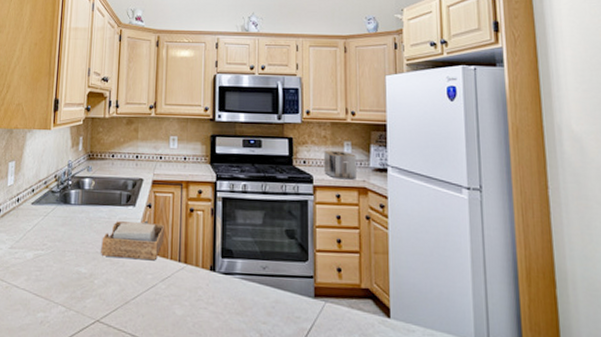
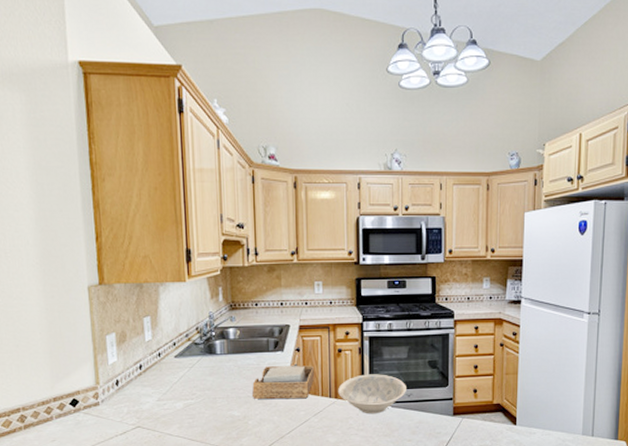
bowl: none [187,238,261,287] -> present [337,374,406,414]
toaster: present [324,151,357,180] -> none [465,287,494,313]

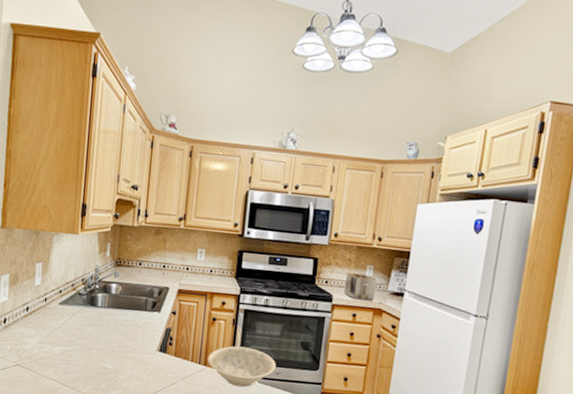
napkin holder: present [252,365,315,399] -> none [126,325,188,362]
toaster: none [465,287,494,313] -> present [344,273,377,301]

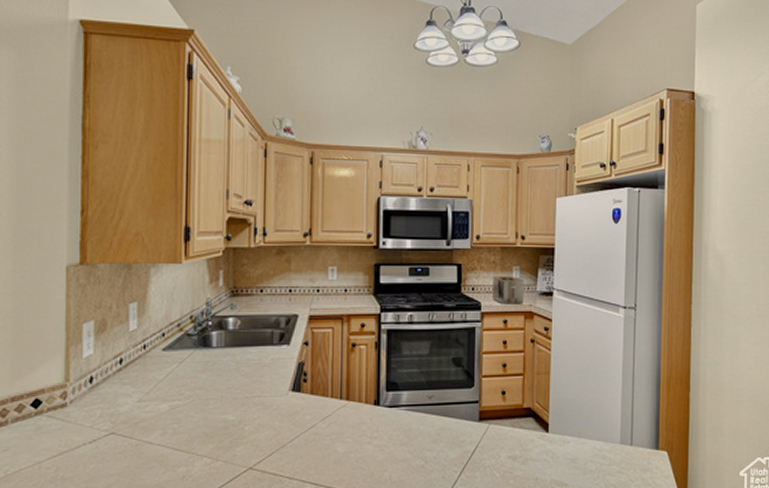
bowl: present [207,345,276,388] -> none [349,372,427,419]

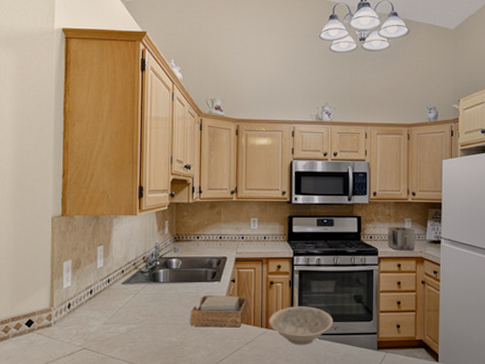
napkin holder: none [251,362,325,401] -> present [190,295,248,328]
bowl: none [349,372,427,419] -> present [268,306,333,345]

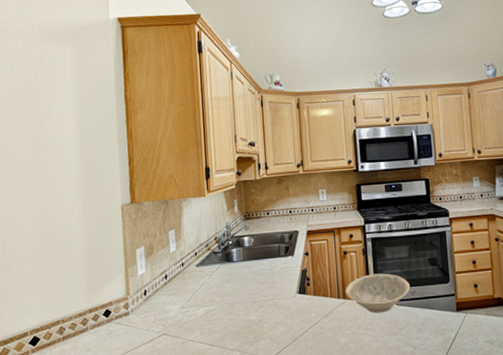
napkin holder: present [190,295,248,328] -> none [266,268,323,303]
toaster: present [388,227,415,251] -> none [457,186,485,210]

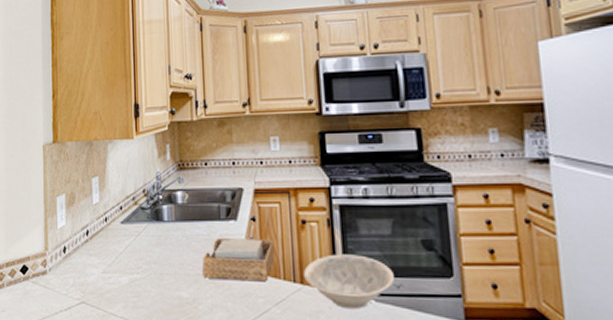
napkin holder: none [266,268,323,303] -> present [202,238,275,282]

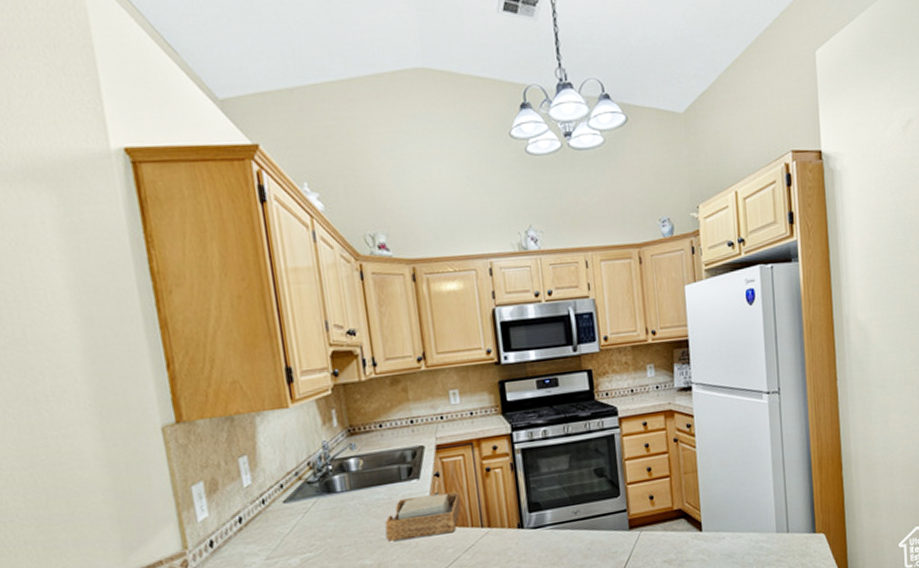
bowl: present [302,254,394,310] -> none [489,491,572,542]

